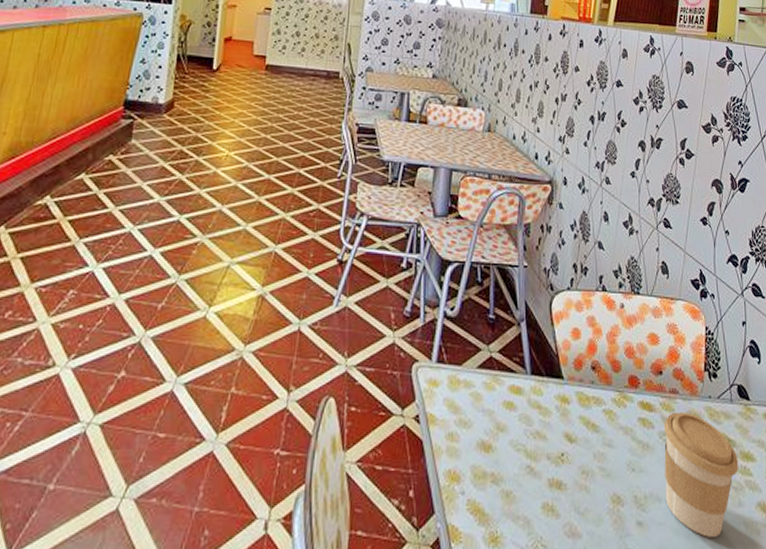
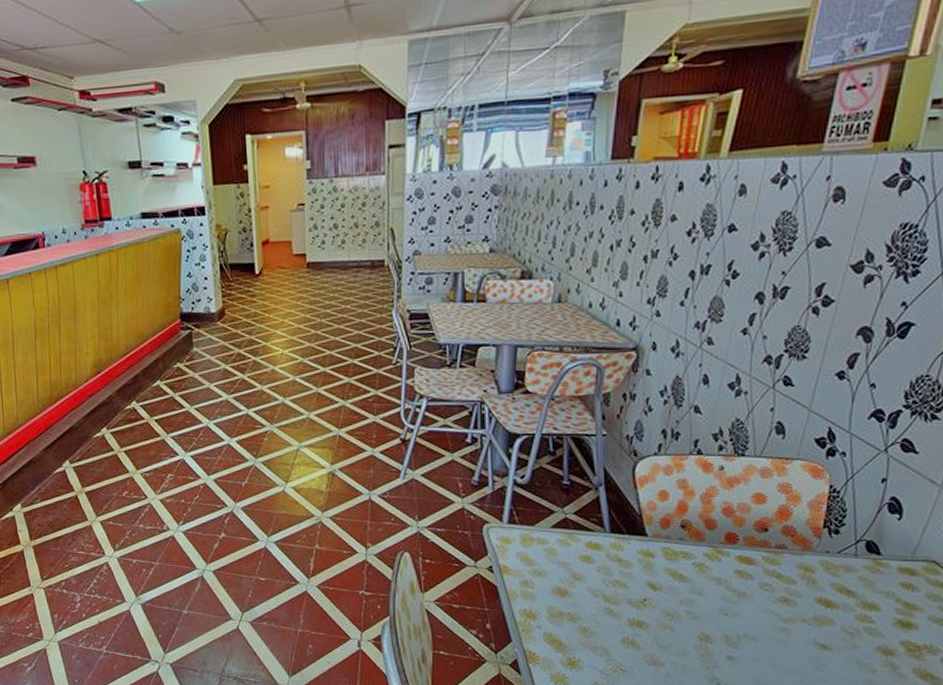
coffee cup: present [663,412,739,537] -> none [762,565,858,673]

